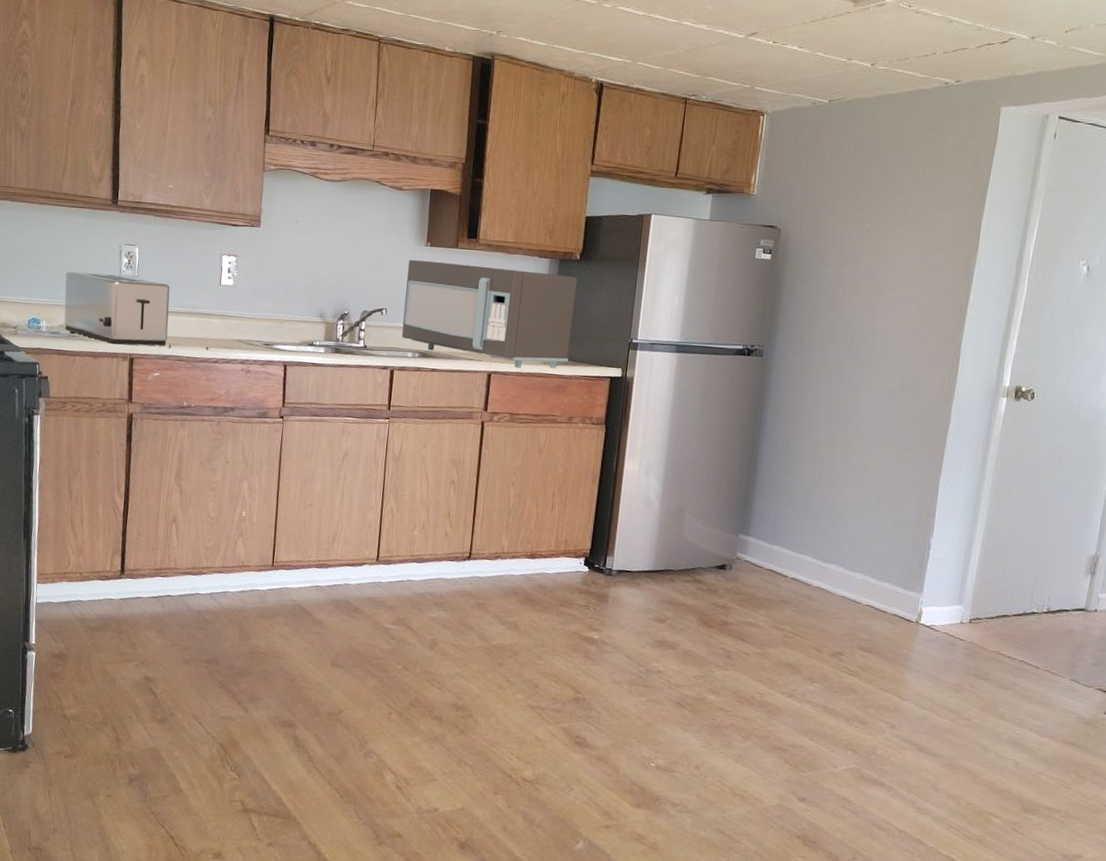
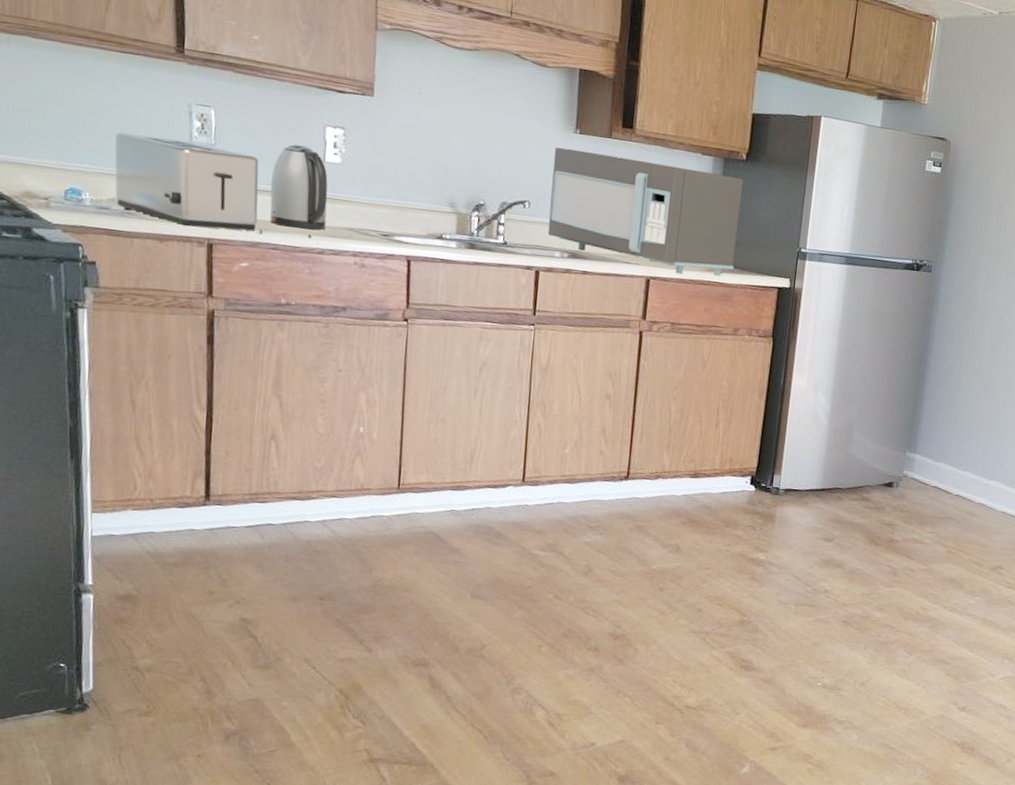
kettle: none [177,272,223,343] -> present [270,144,328,230]

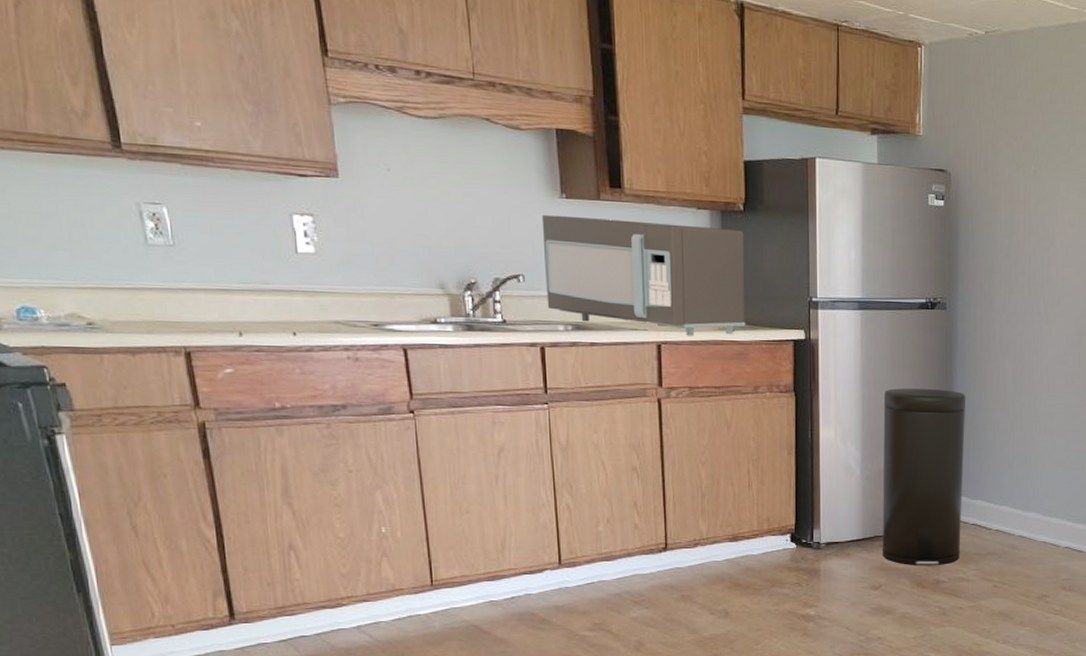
toaster: present [114,132,259,231] -> none [61,241,235,337]
kettle: present [270,144,328,230] -> none [241,237,311,327]
pedal bin: none [839,344,942,524] -> present [882,388,966,565]

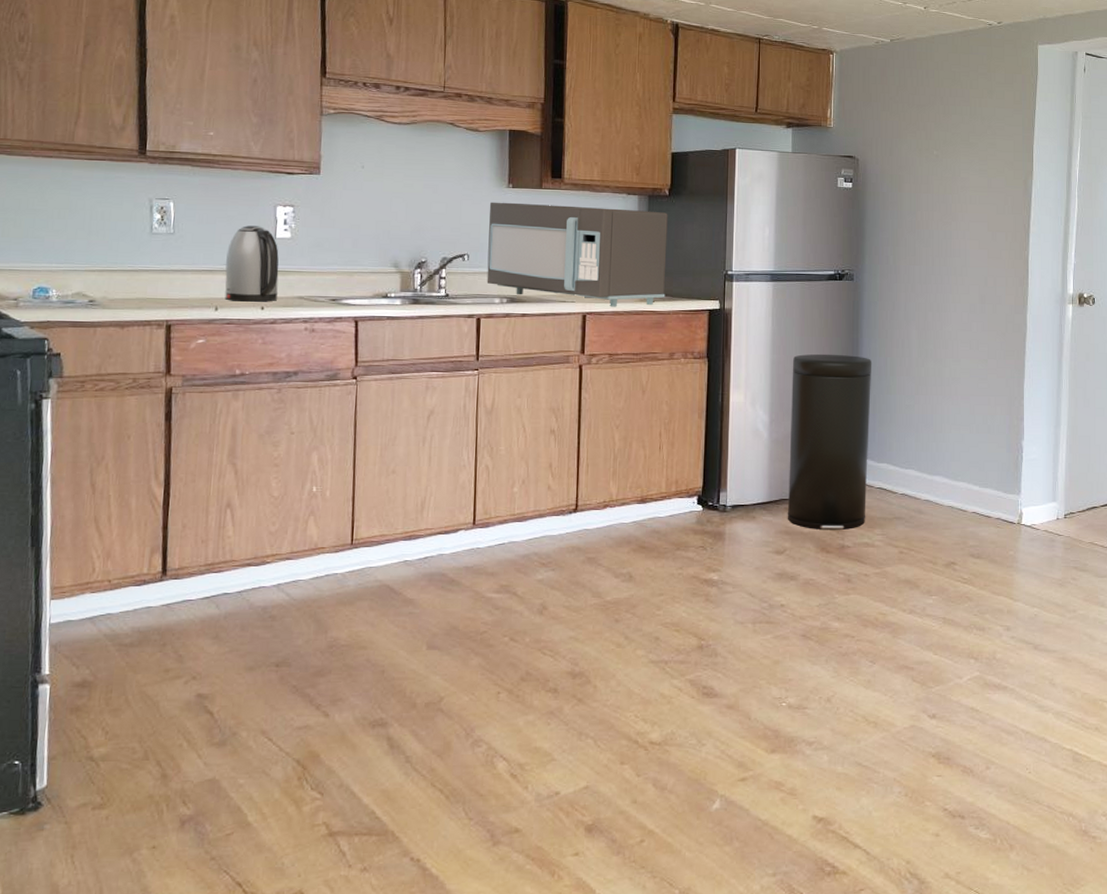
kettle: none [241,237,311,327] -> present [224,225,279,302]

